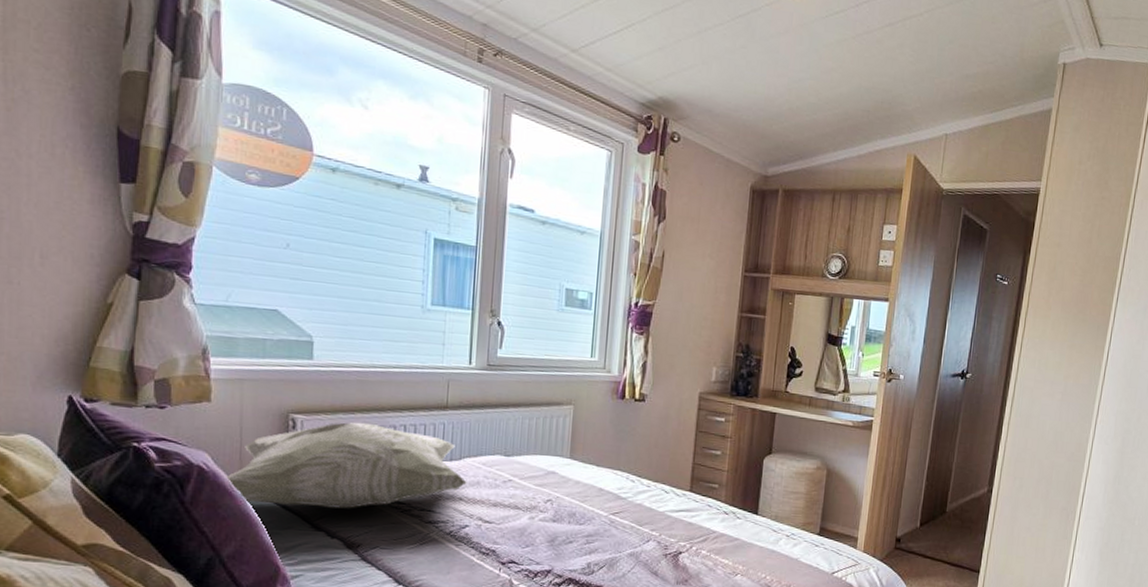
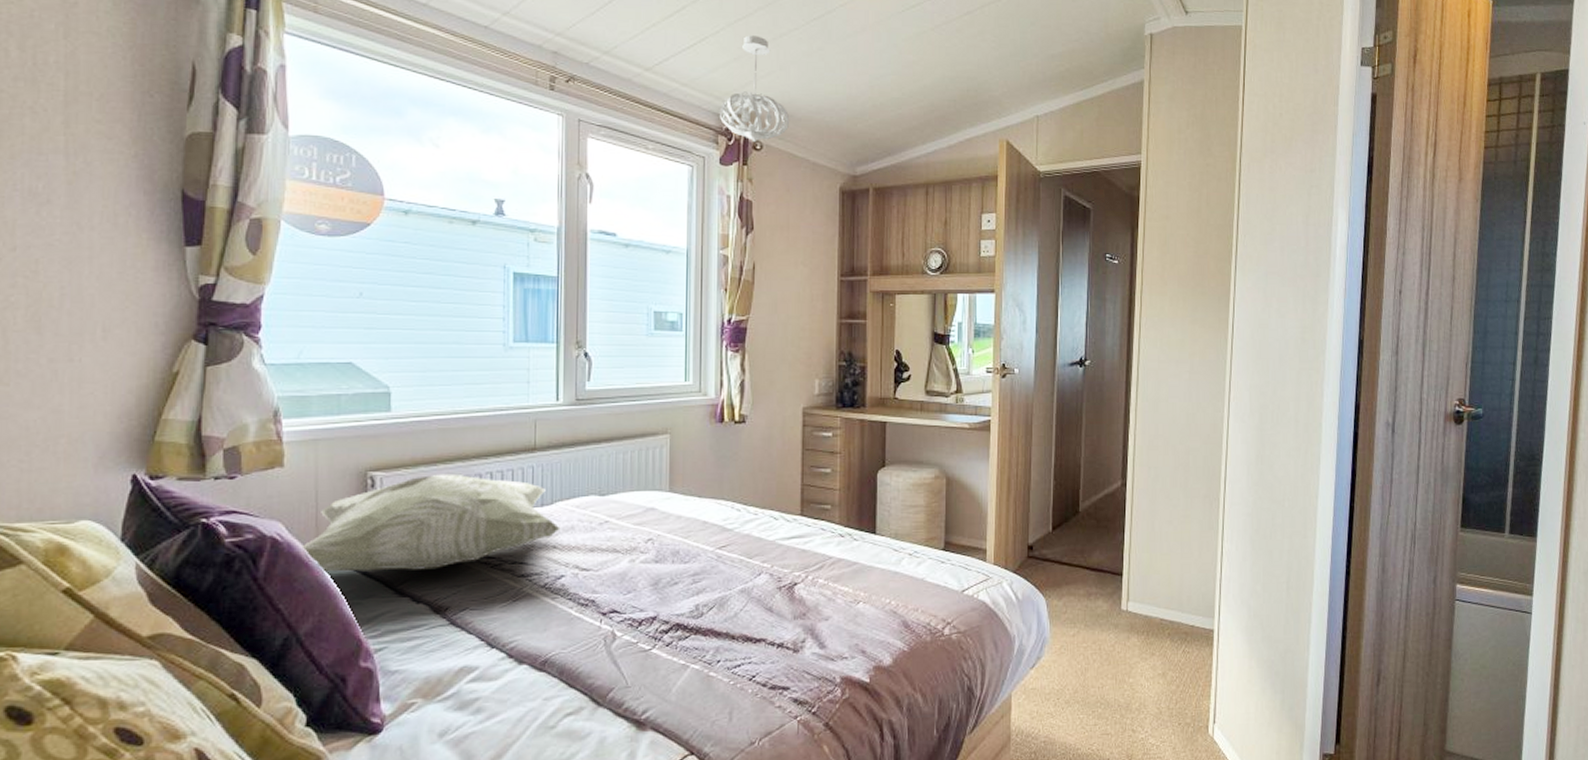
pendant light: none [640,26,709,134] -> present [719,35,790,143]

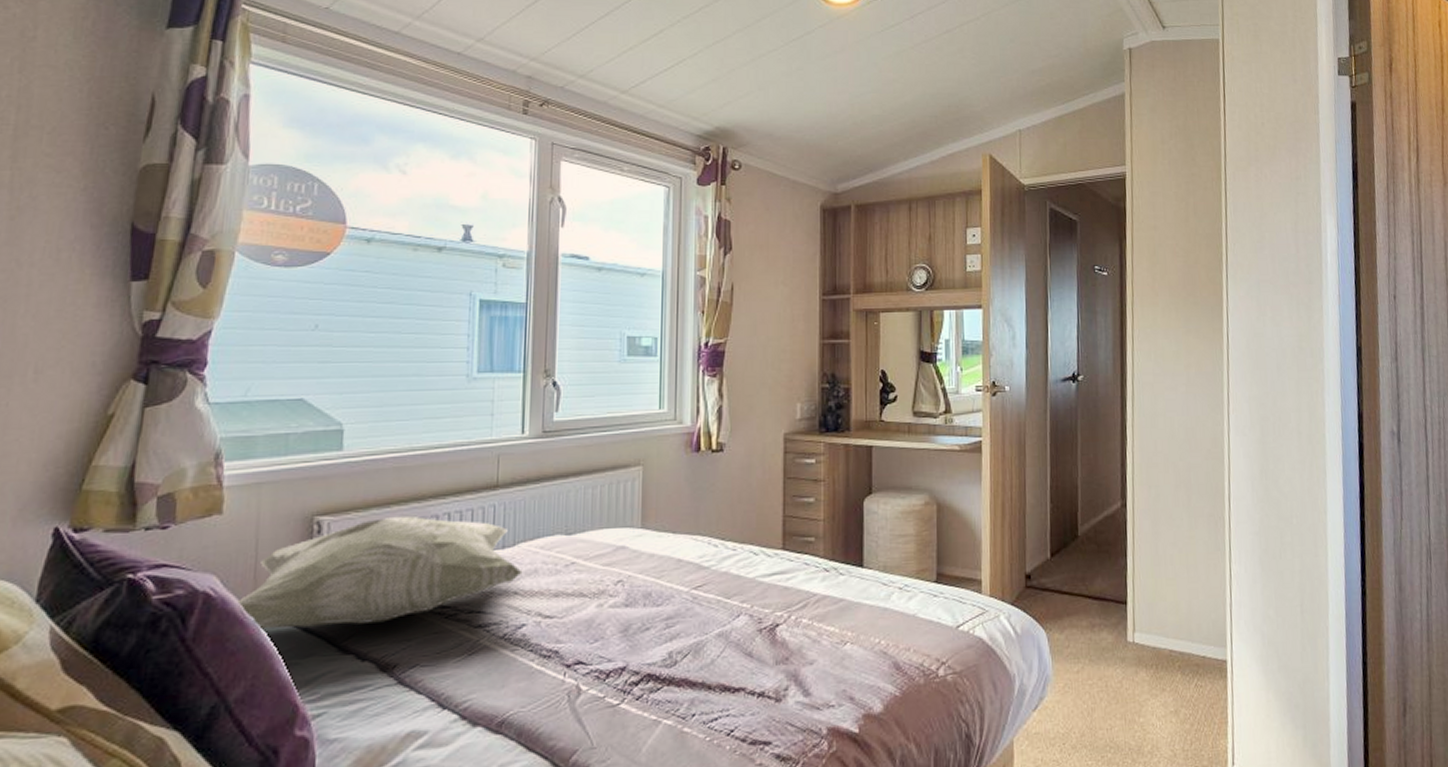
pendant light: present [719,35,790,143] -> none [696,57,769,162]

